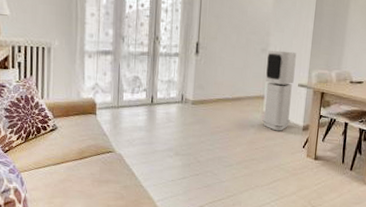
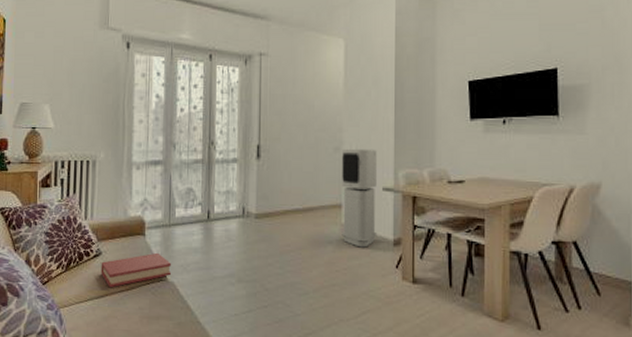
hardback book: none [57,129,120,157] -> present [101,252,172,288]

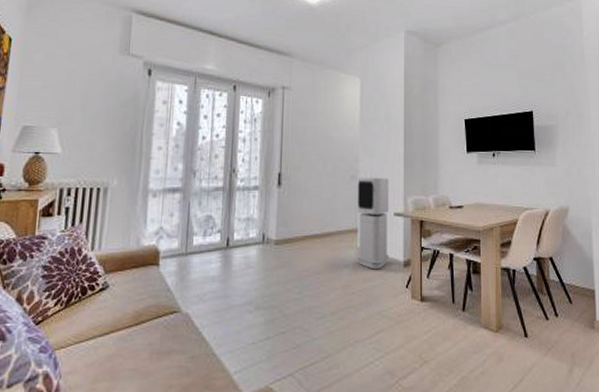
hardback book: present [101,252,172,288] -> none [106,283,187,324]

